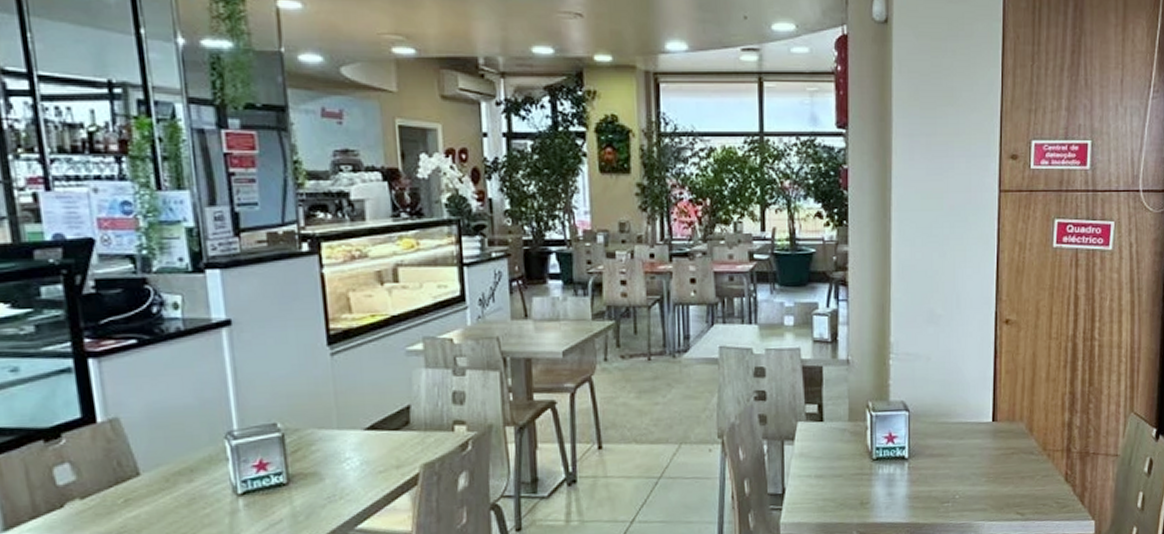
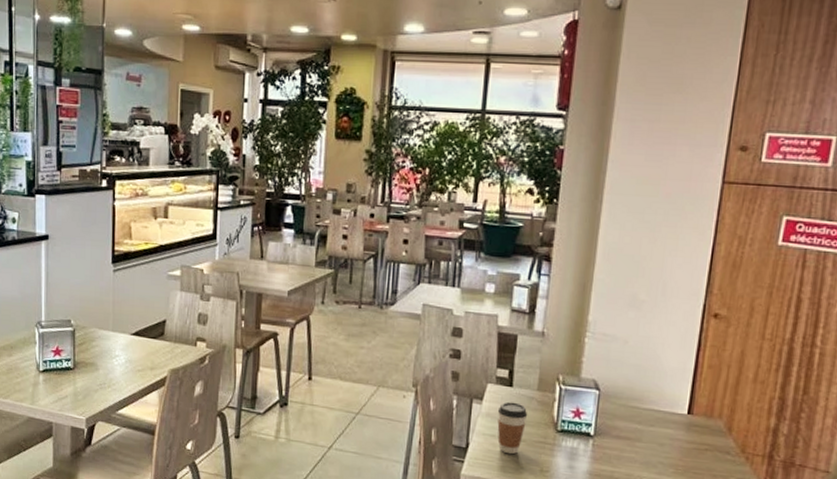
coffee cup: none [812,437,842,493] -> present [497,402,528,455]

